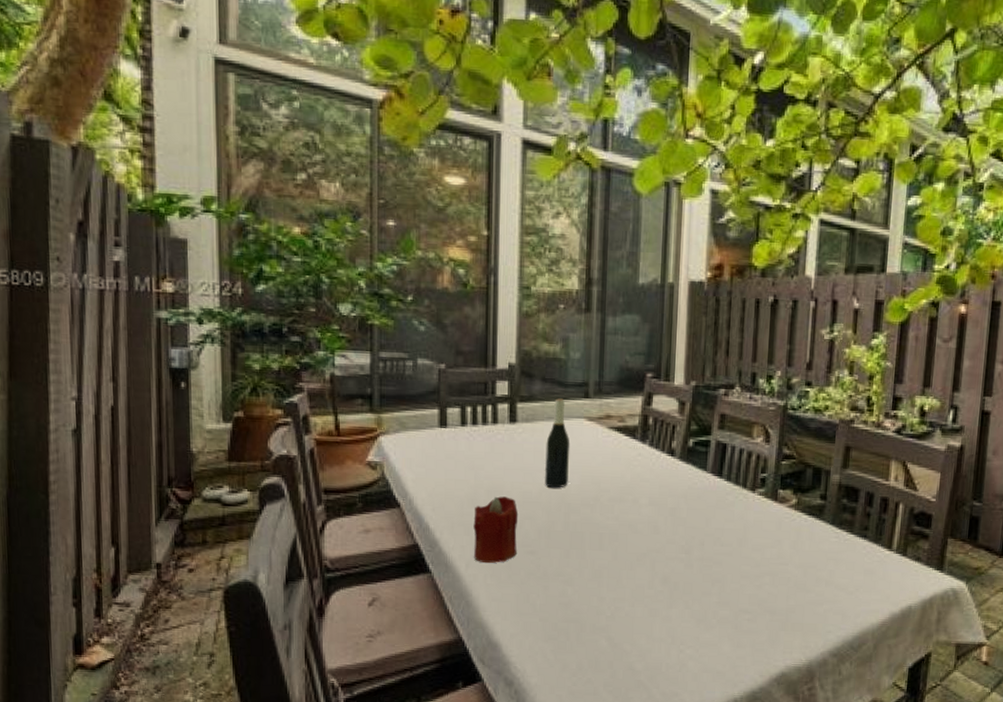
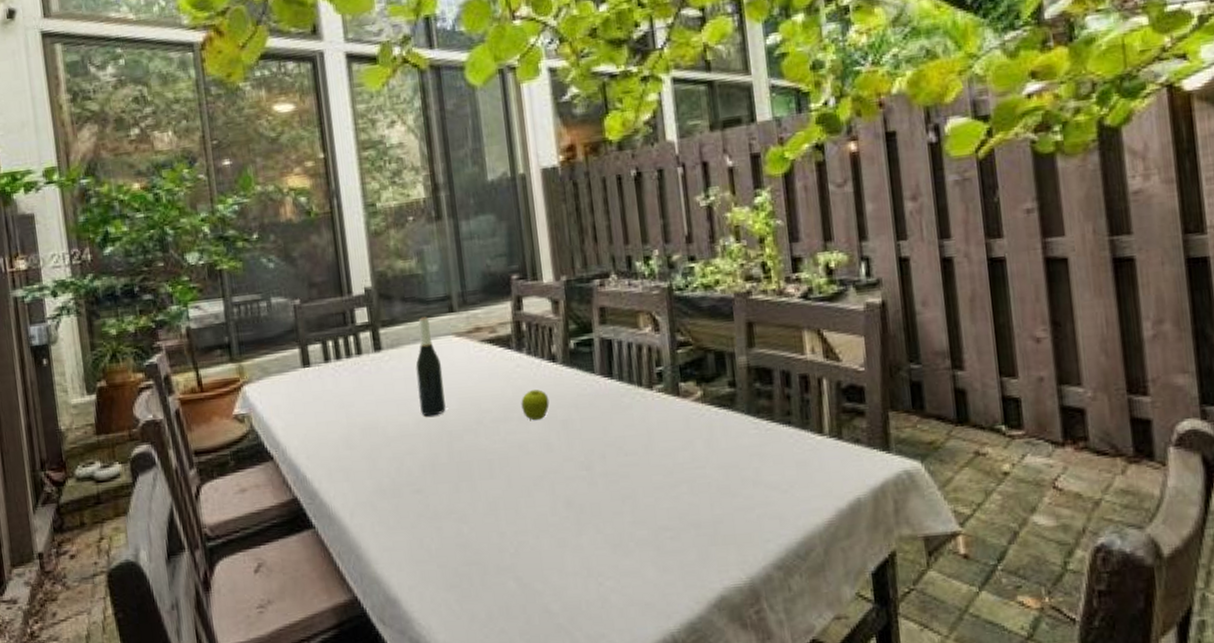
candle: present [473,496,519,563] -> none [351,433,402,510]
fruit: none [637,478,663,505] -> present [521,389,550,421]

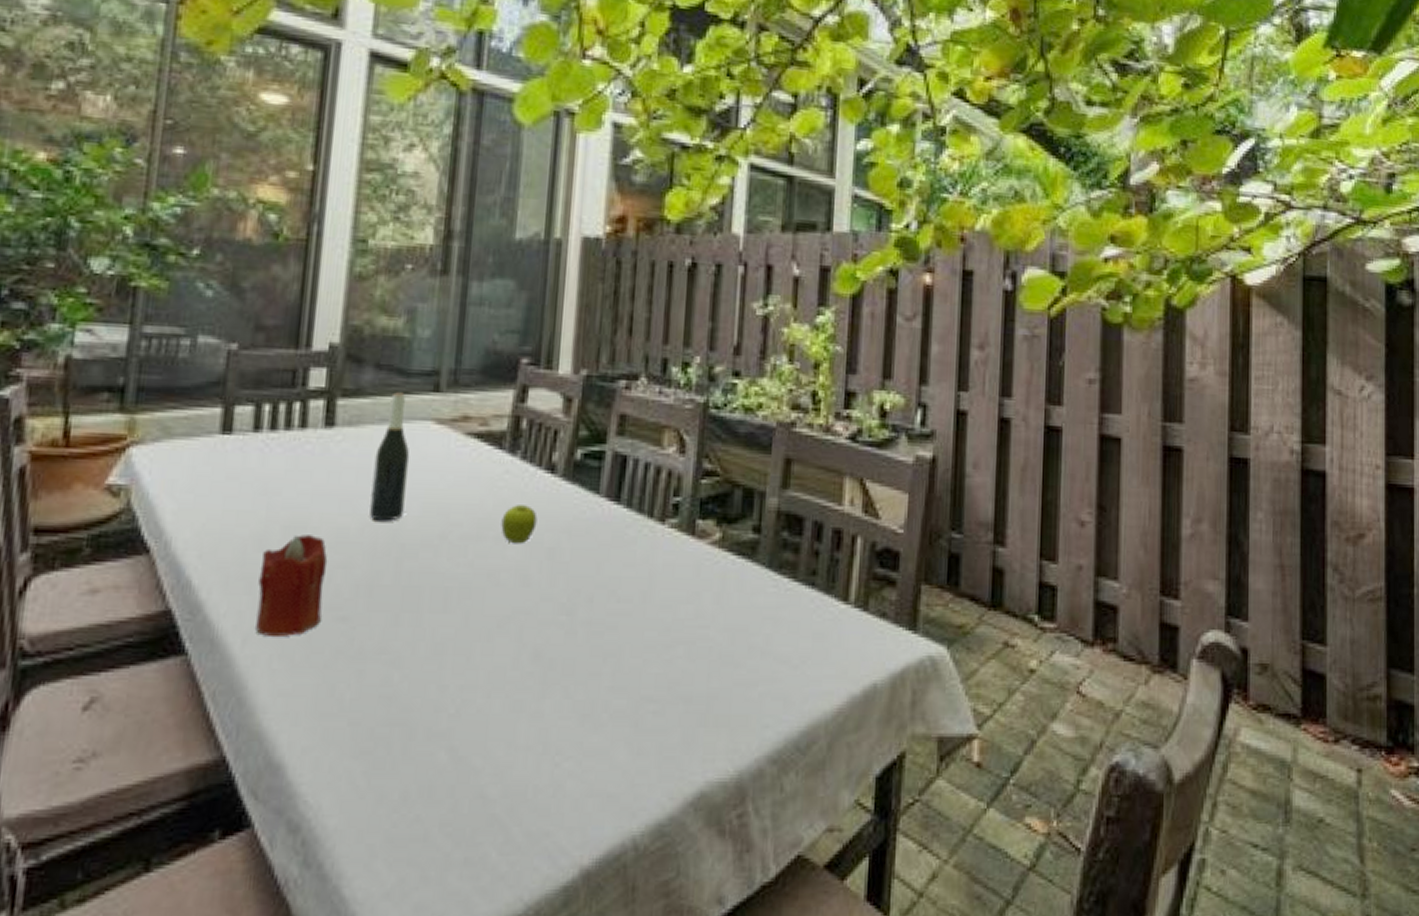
candle: none [351,433,402,510] -> present [256,534,328,636]

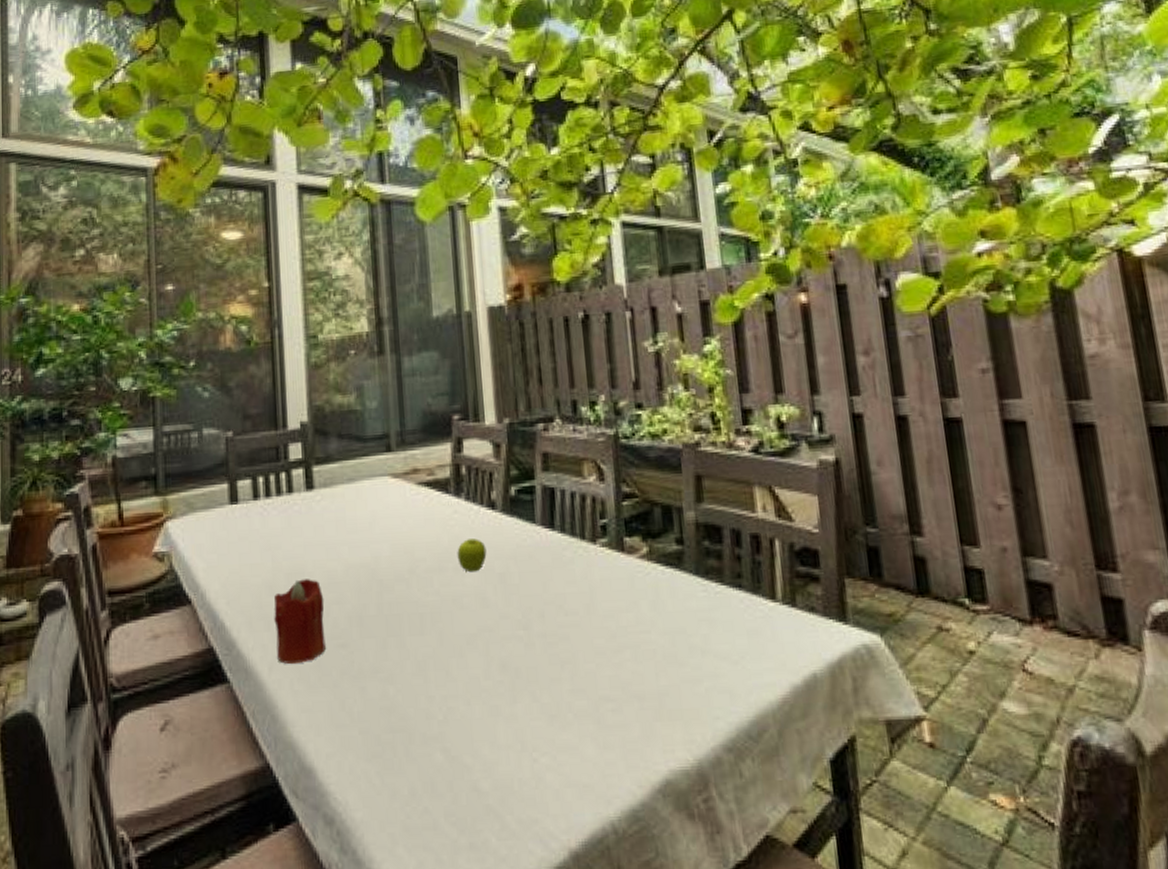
wine bottle: present [369,392,410,522] -> none [348,455,377,563]

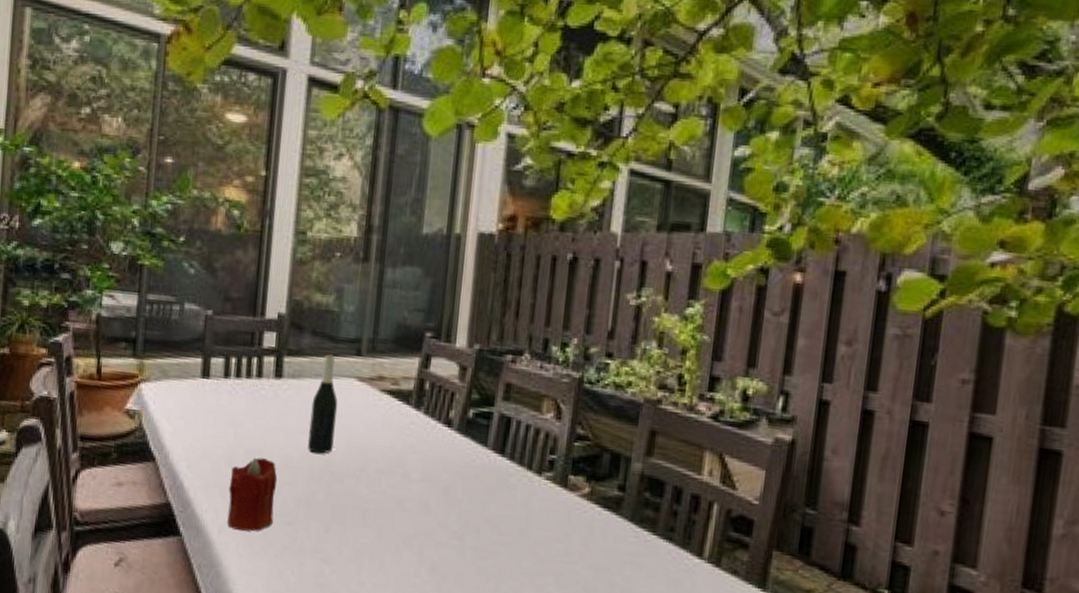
wine bottle: none [348,455,377,563] -> present [307,354,338,454]
fruit: present [457,539,487,573] -> none [407,450,436,481]

